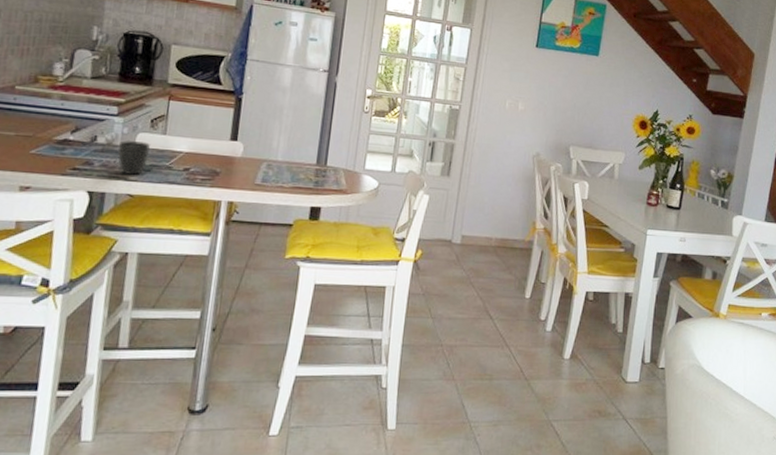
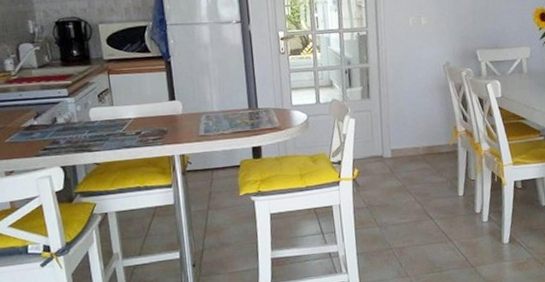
mug: present [118,140,150,176] -> none [75,115,104,147]

